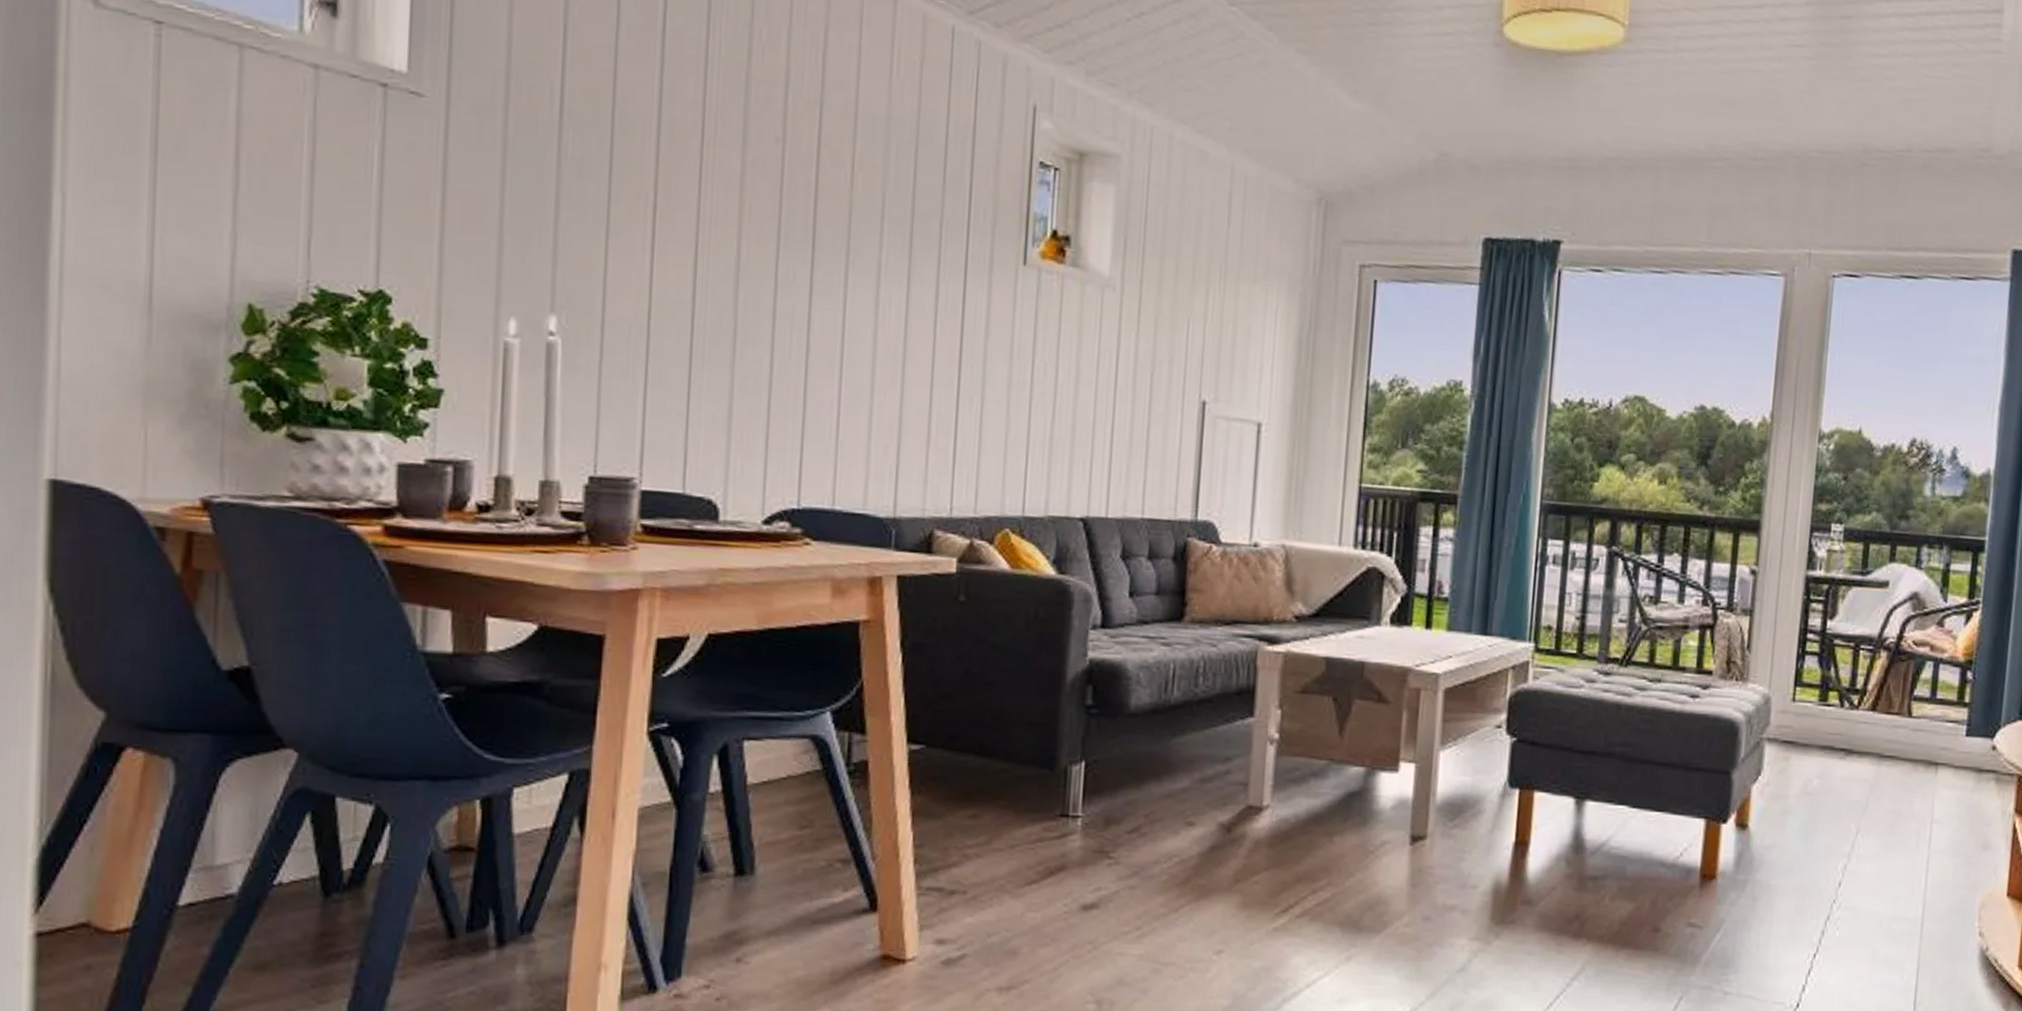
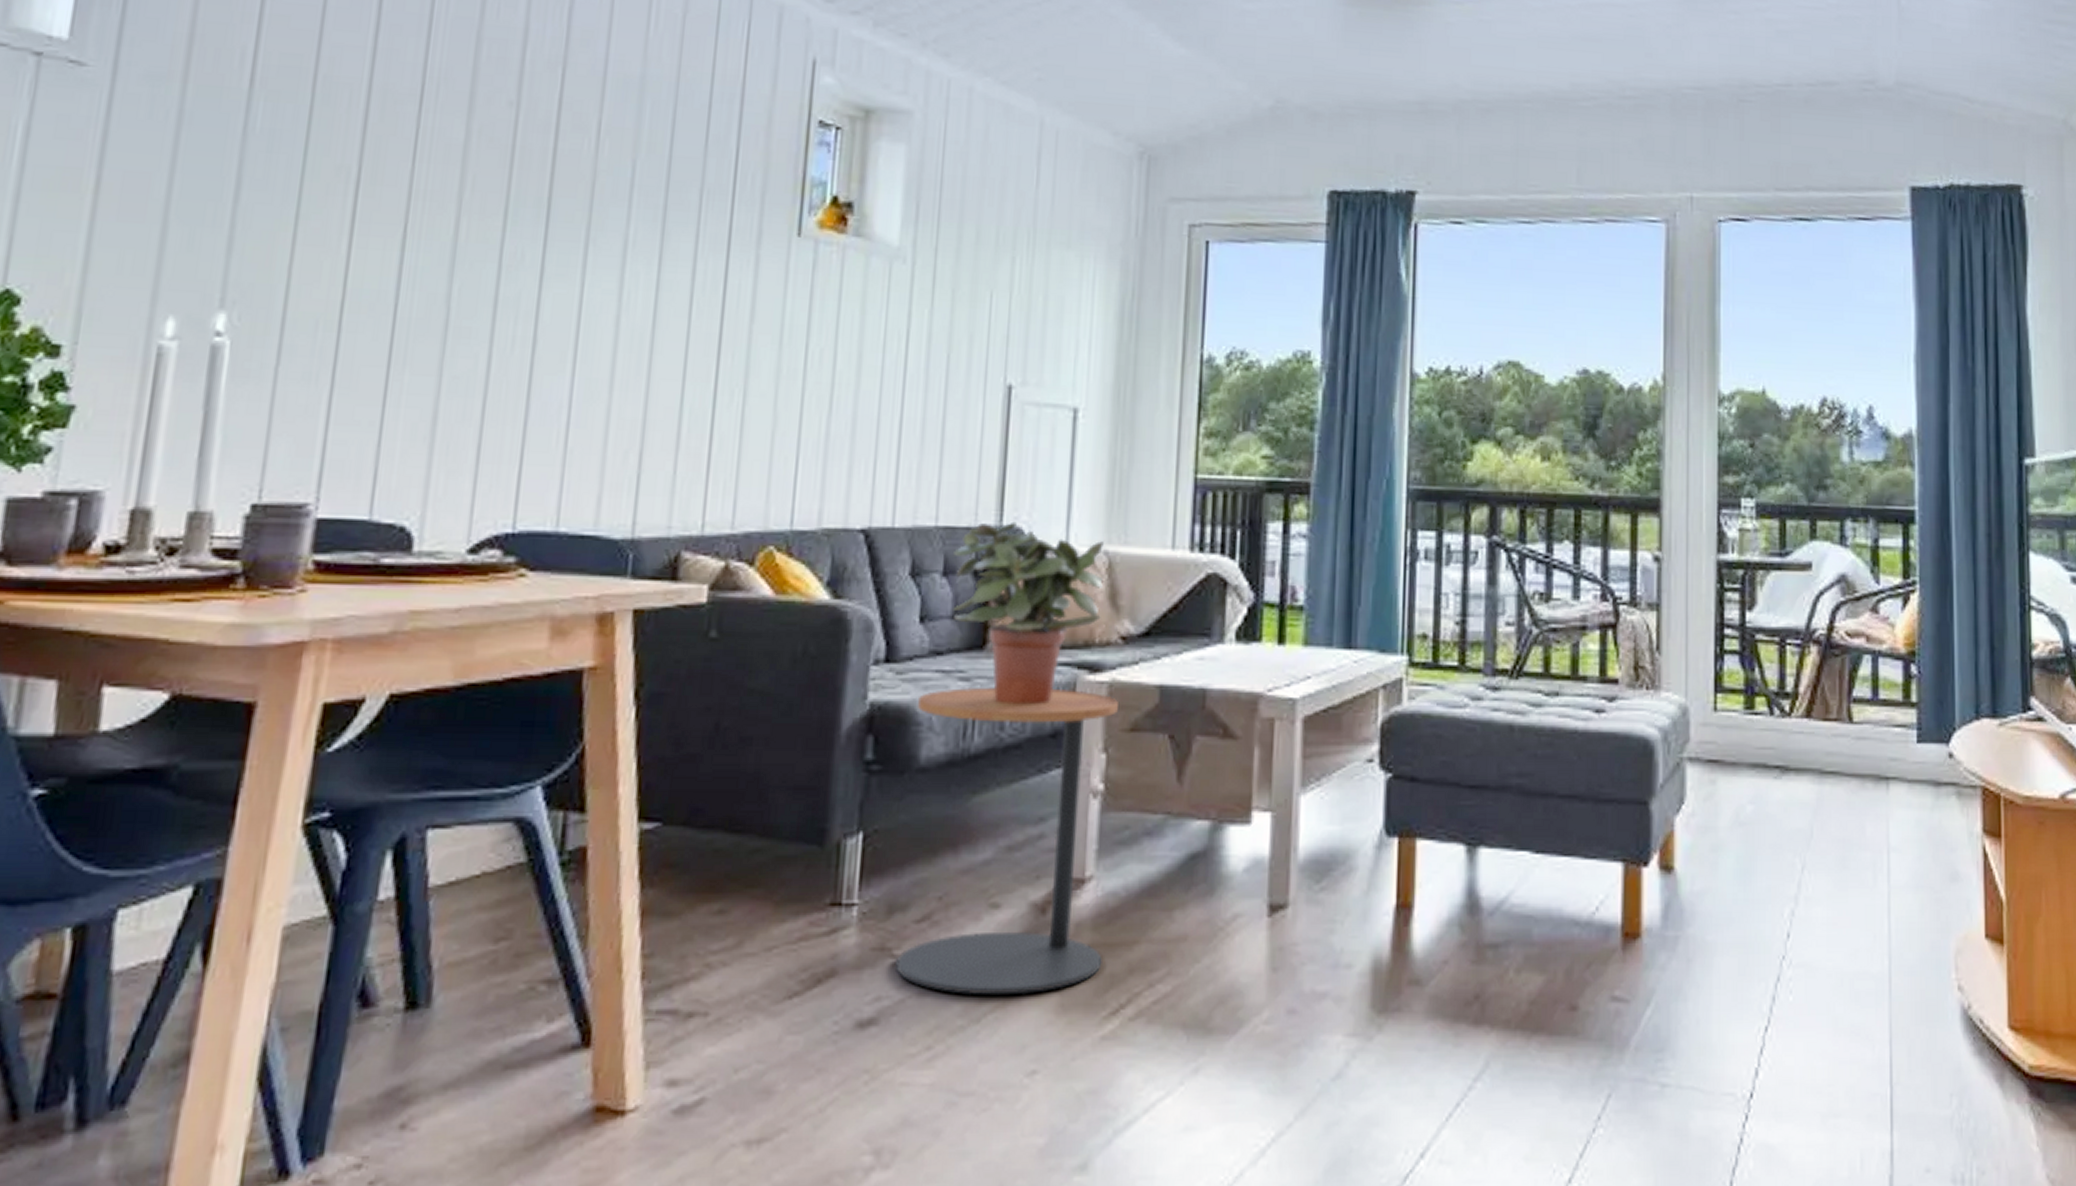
side table: none [1112,651,1292,893] -> present [896,686,1118,995]
potted plant: none [1156,517,1282,668] -> present [953,521,1104,705]

